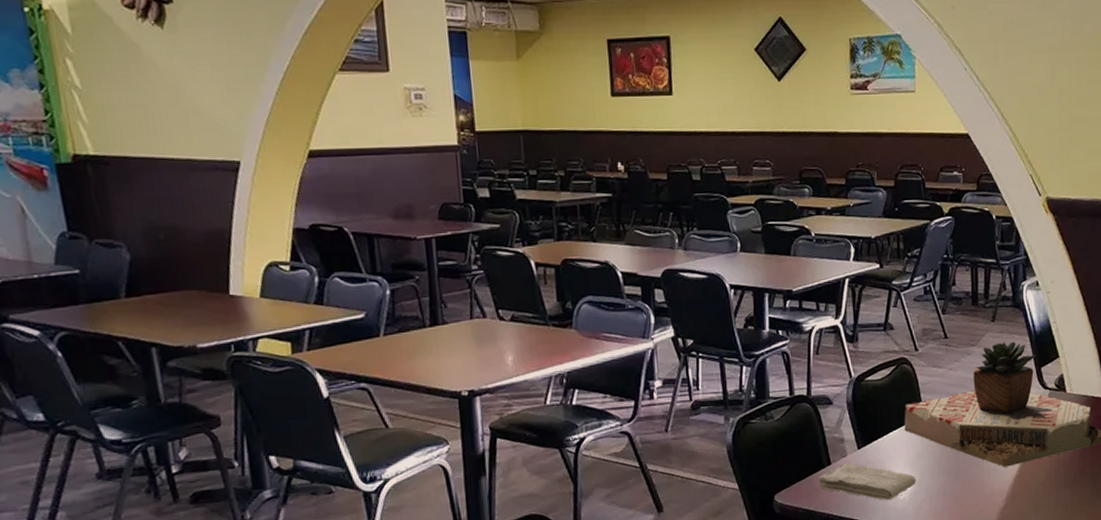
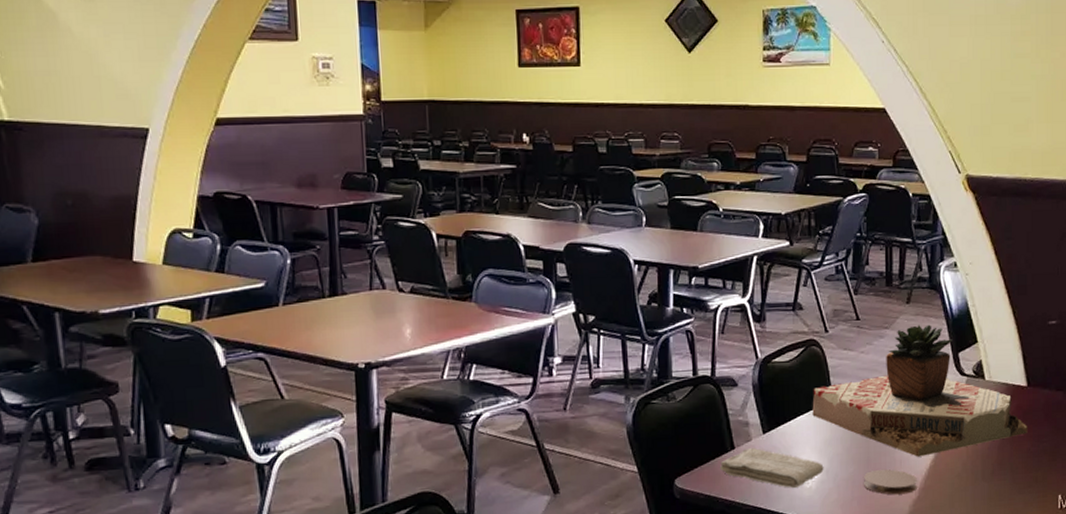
coaster: none [953,479,1004,504] -> present [863,469,917,495]

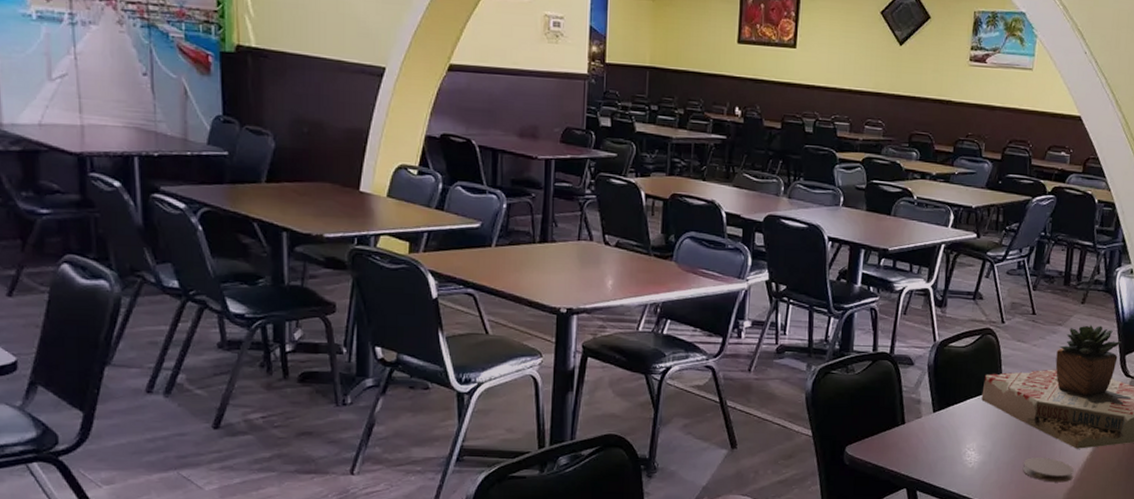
washcloth: present [720,448,824,488] -> none [889,425,987,466]

